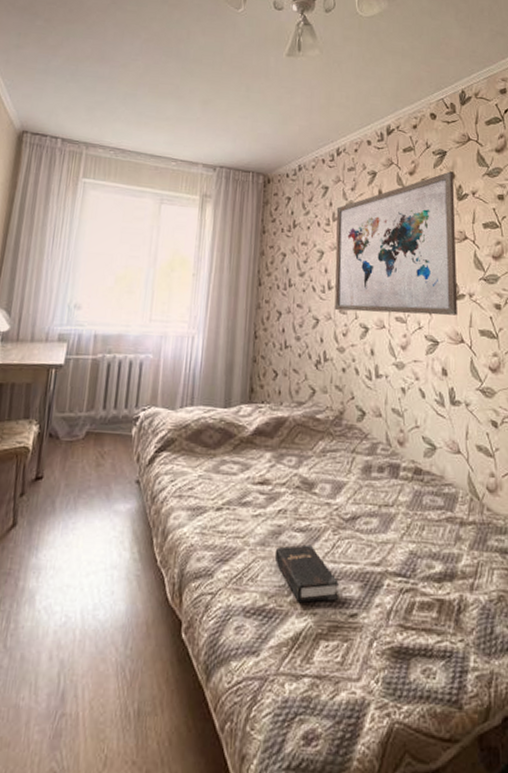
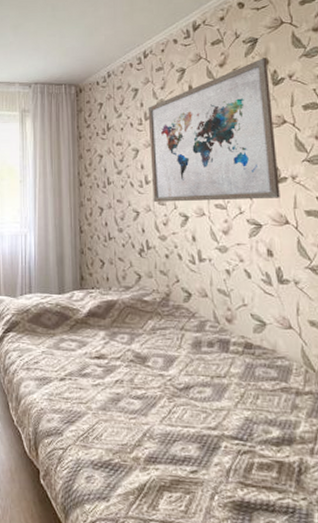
hardback book: present [274,544,339,603] -> none [115,410,178,459]

